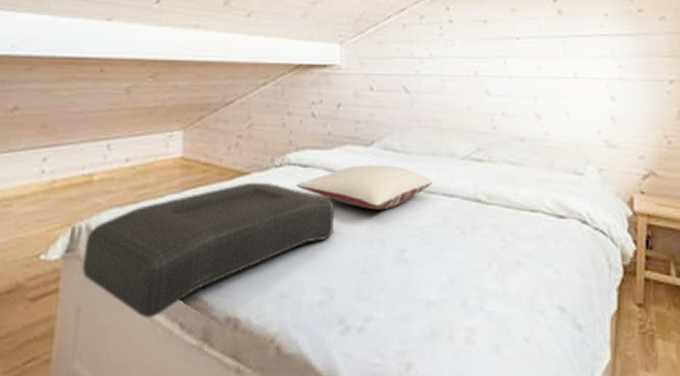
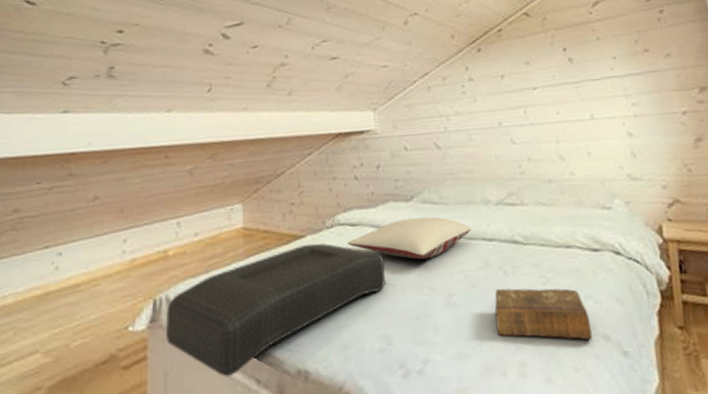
book: none [448,248,548,310] -> present [494,288,593,340]

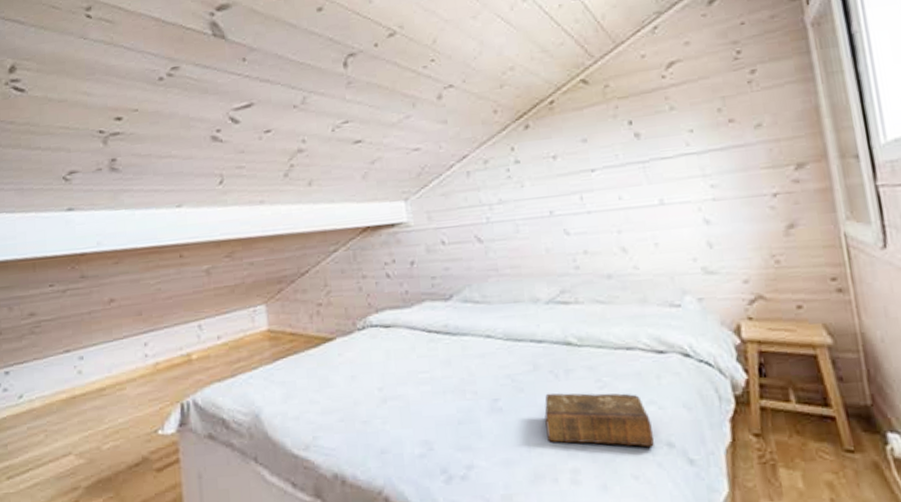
cushion: present [165,242,385,378] -> none [195,345,424,480]
pillow: present [348,217,471,260] -> none [381,317,519,363]

